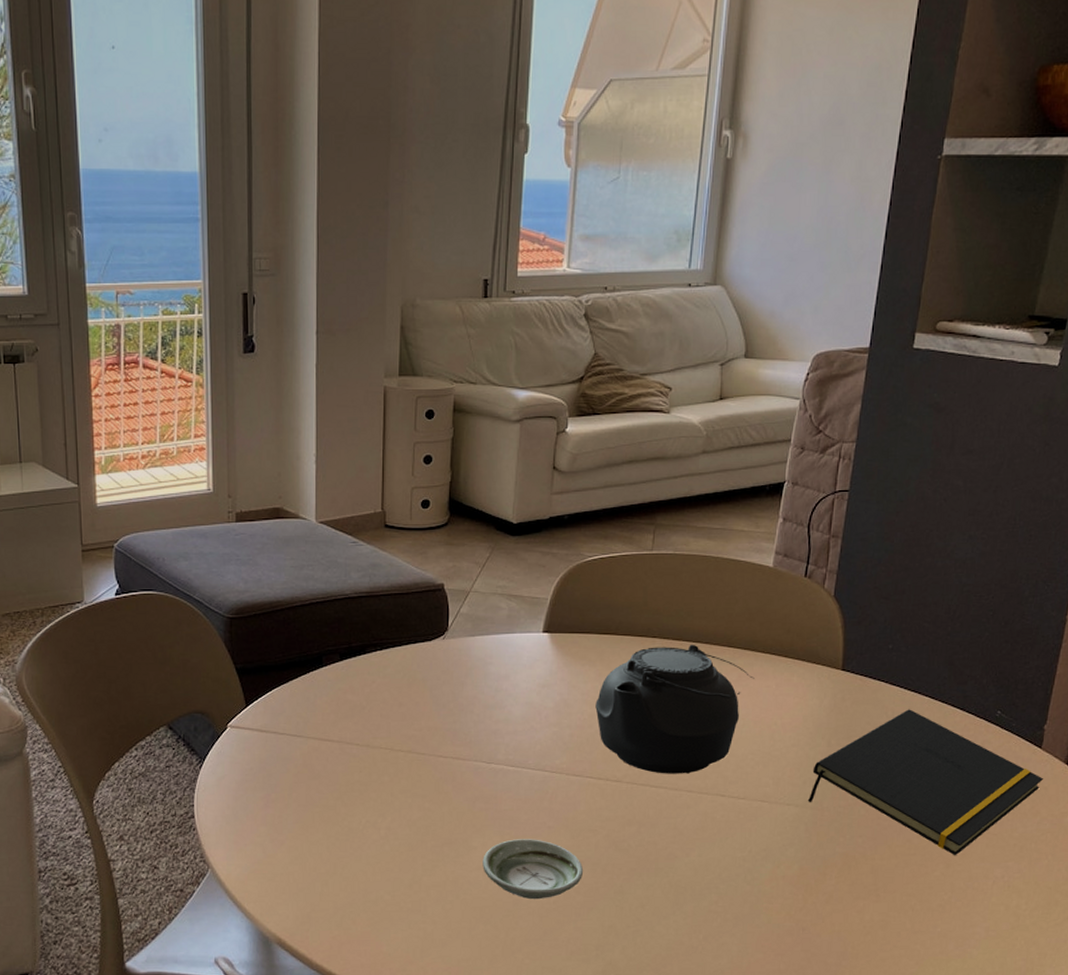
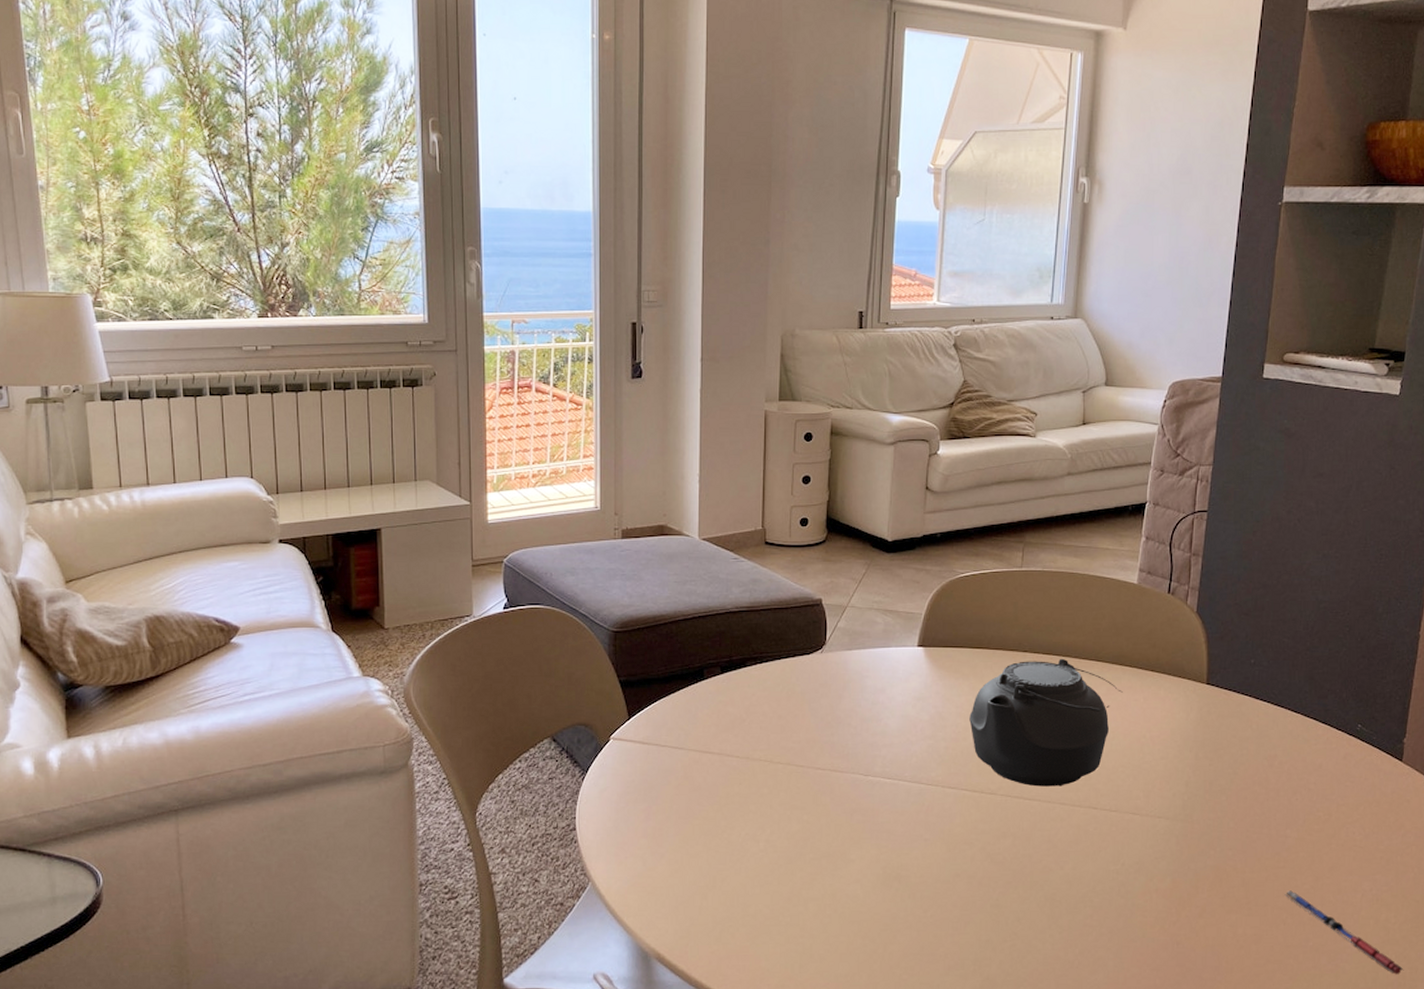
saucer: present [482,839,584,900] -> none [860,851,960,913]
notepad: present [807,709,1043,856] -> none [1177,722,1405,869]
pen: none [914,877,1033,960] -> present [1284,890,1404,975]

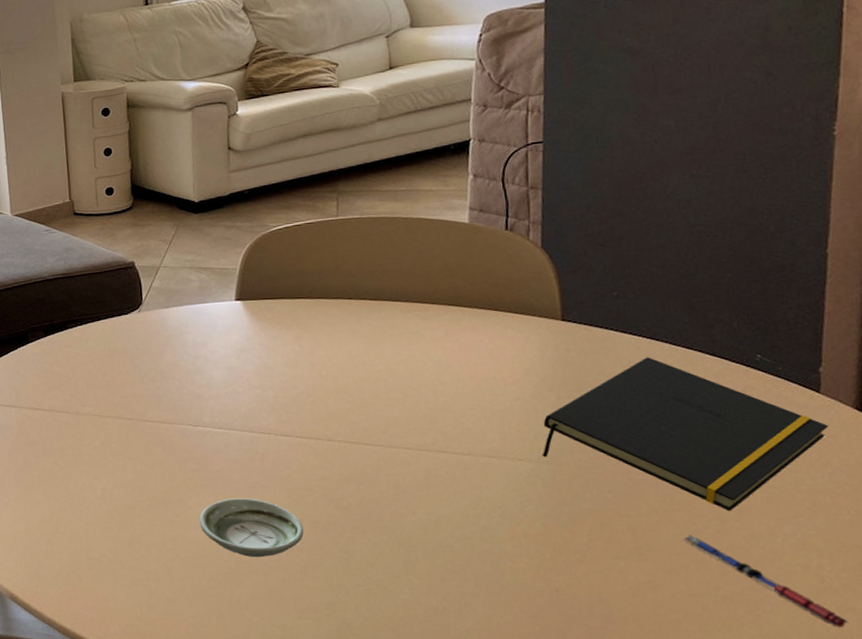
saucer: none [860,851,960,913] -> present [199,498,304,558]
teapot: present [969,658,1123,787] -> none [297,303,464,432]
notepad: none [1177,722,1405,869] -> present [541,357,828,512]

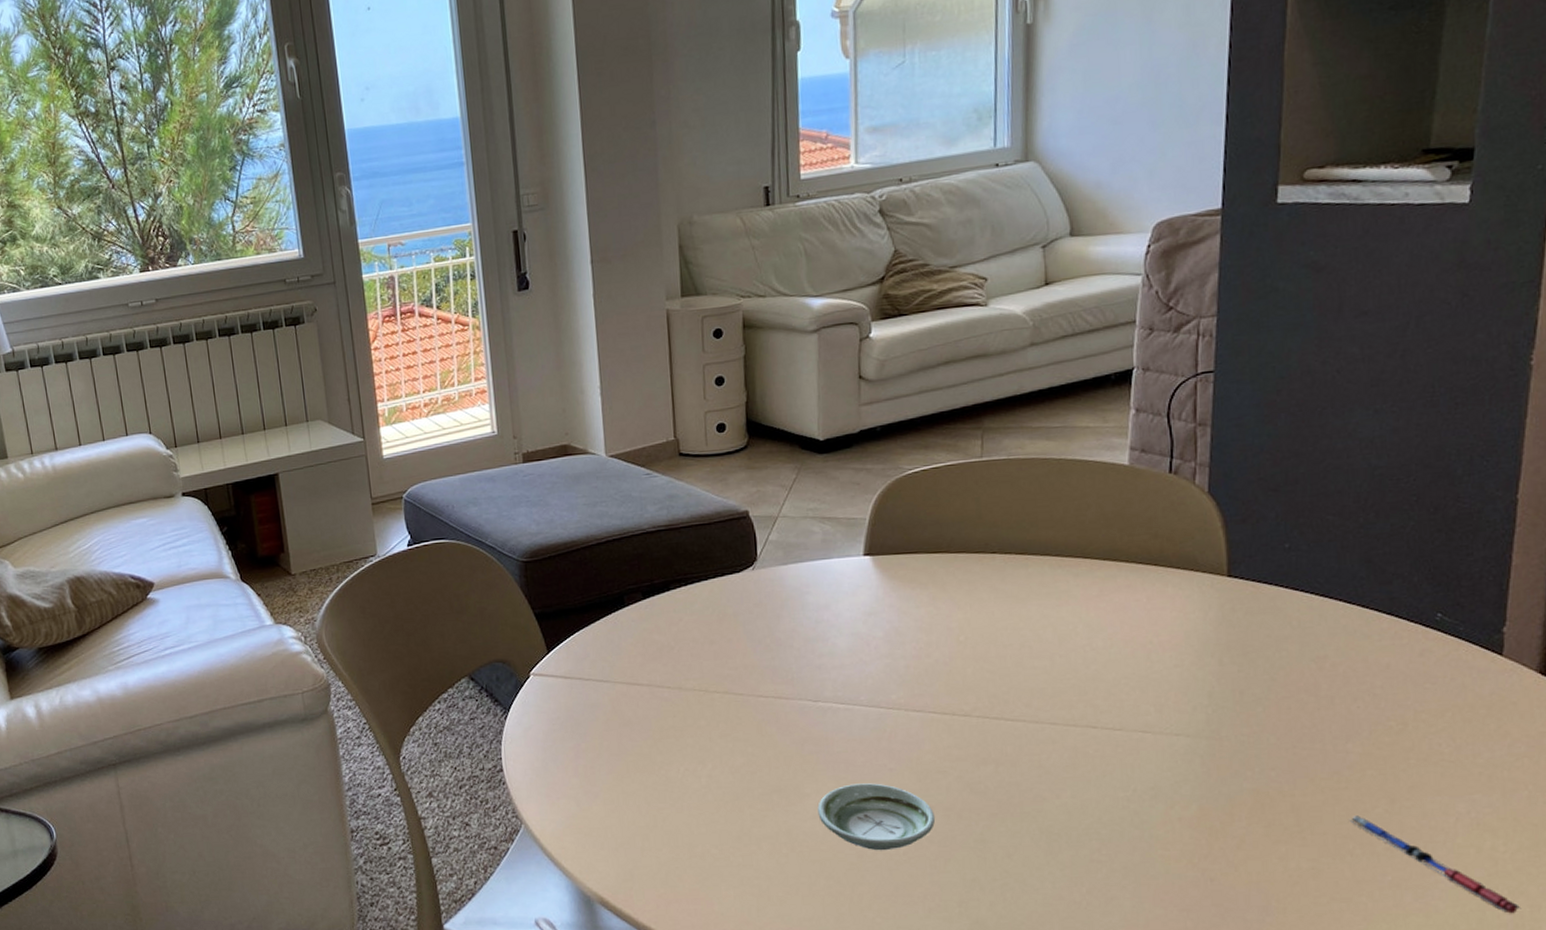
notepad: present [541,357,828,512] -> none [1200,617,1509,789]

